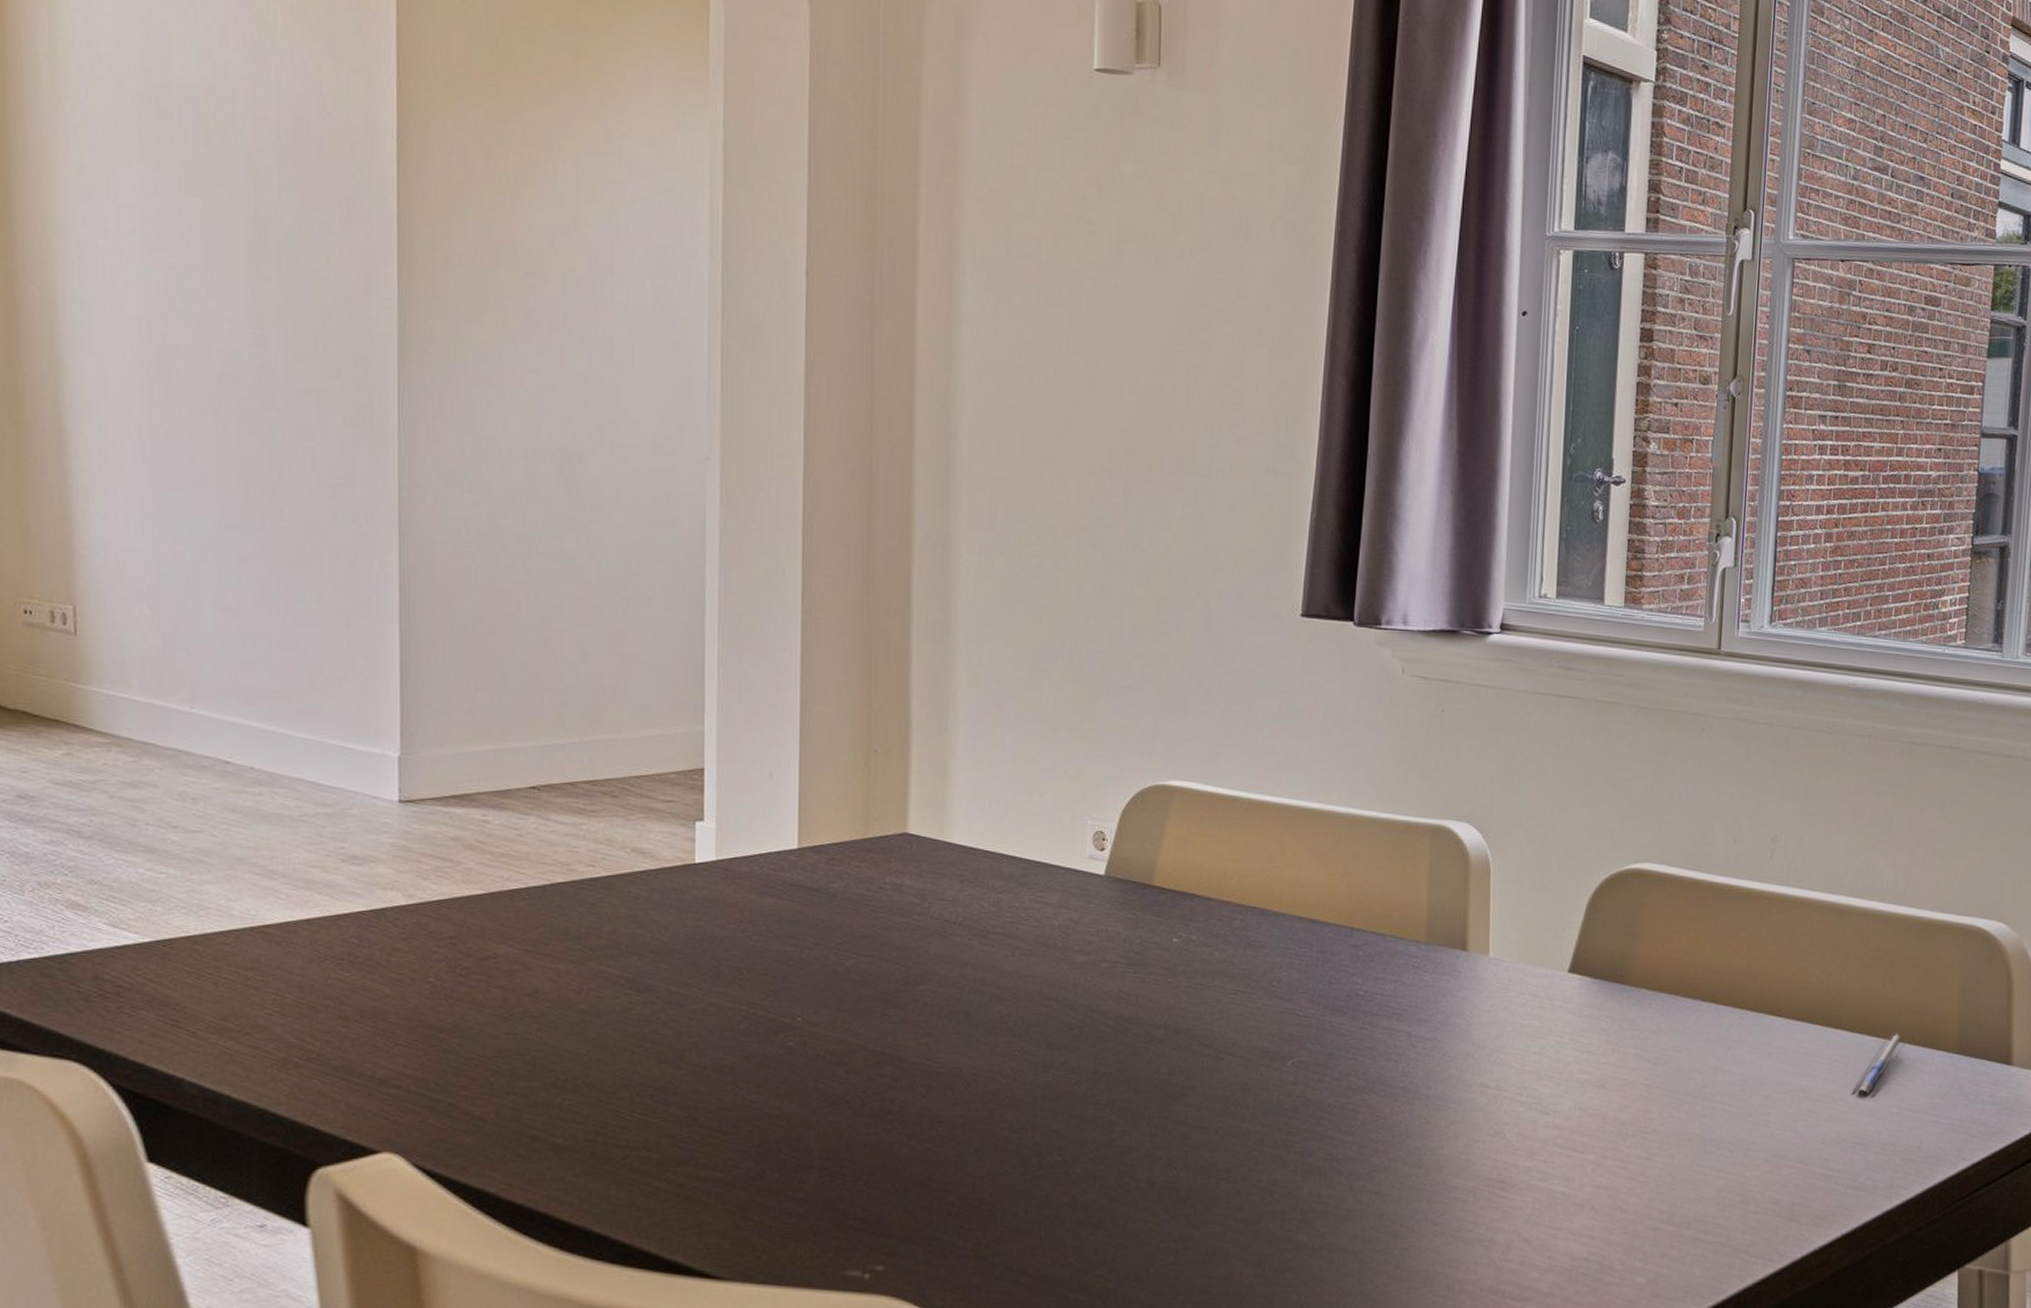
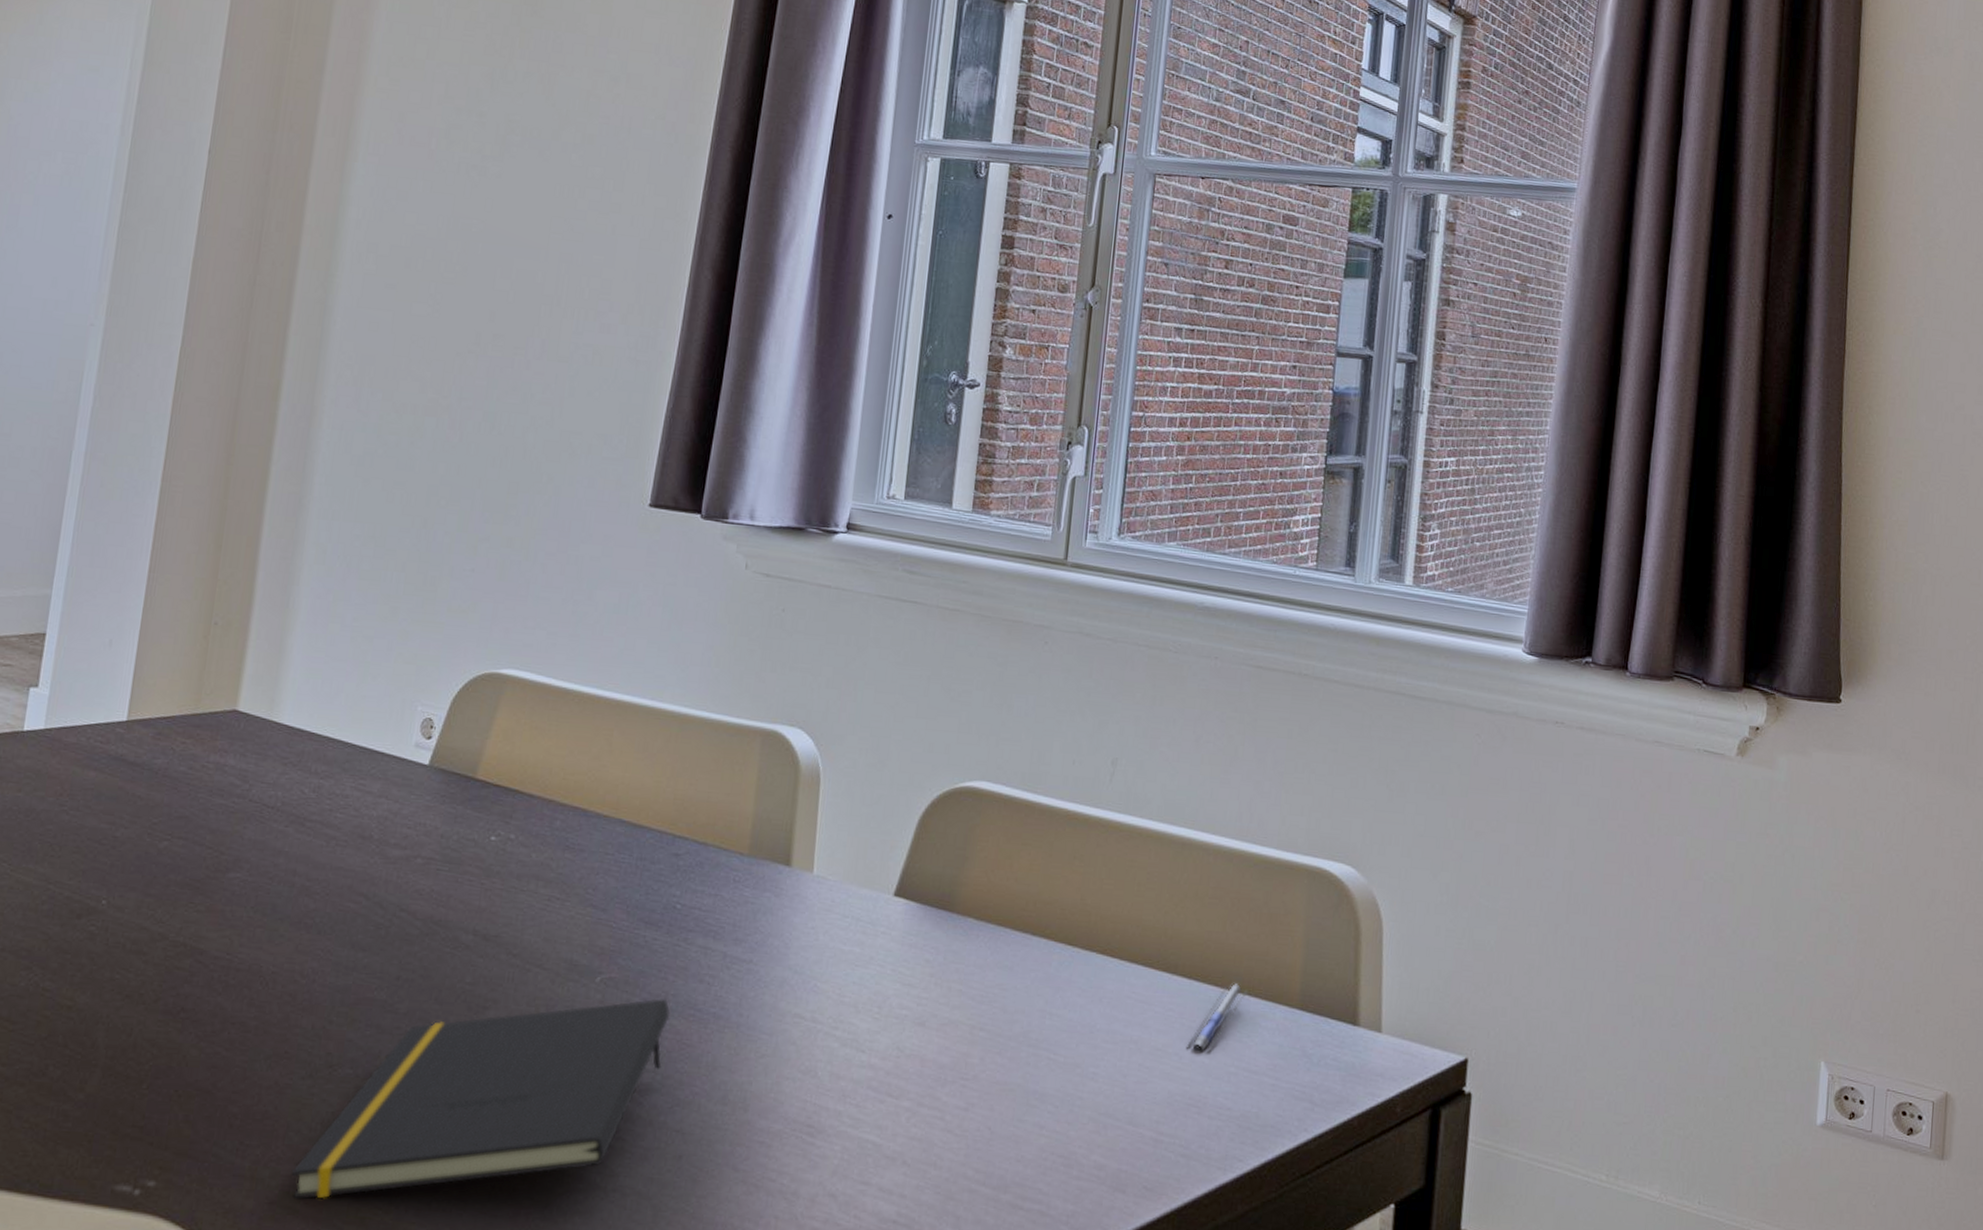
notepad: none [1012,1076,1361,1274] -> present [291,998,670,1200]

